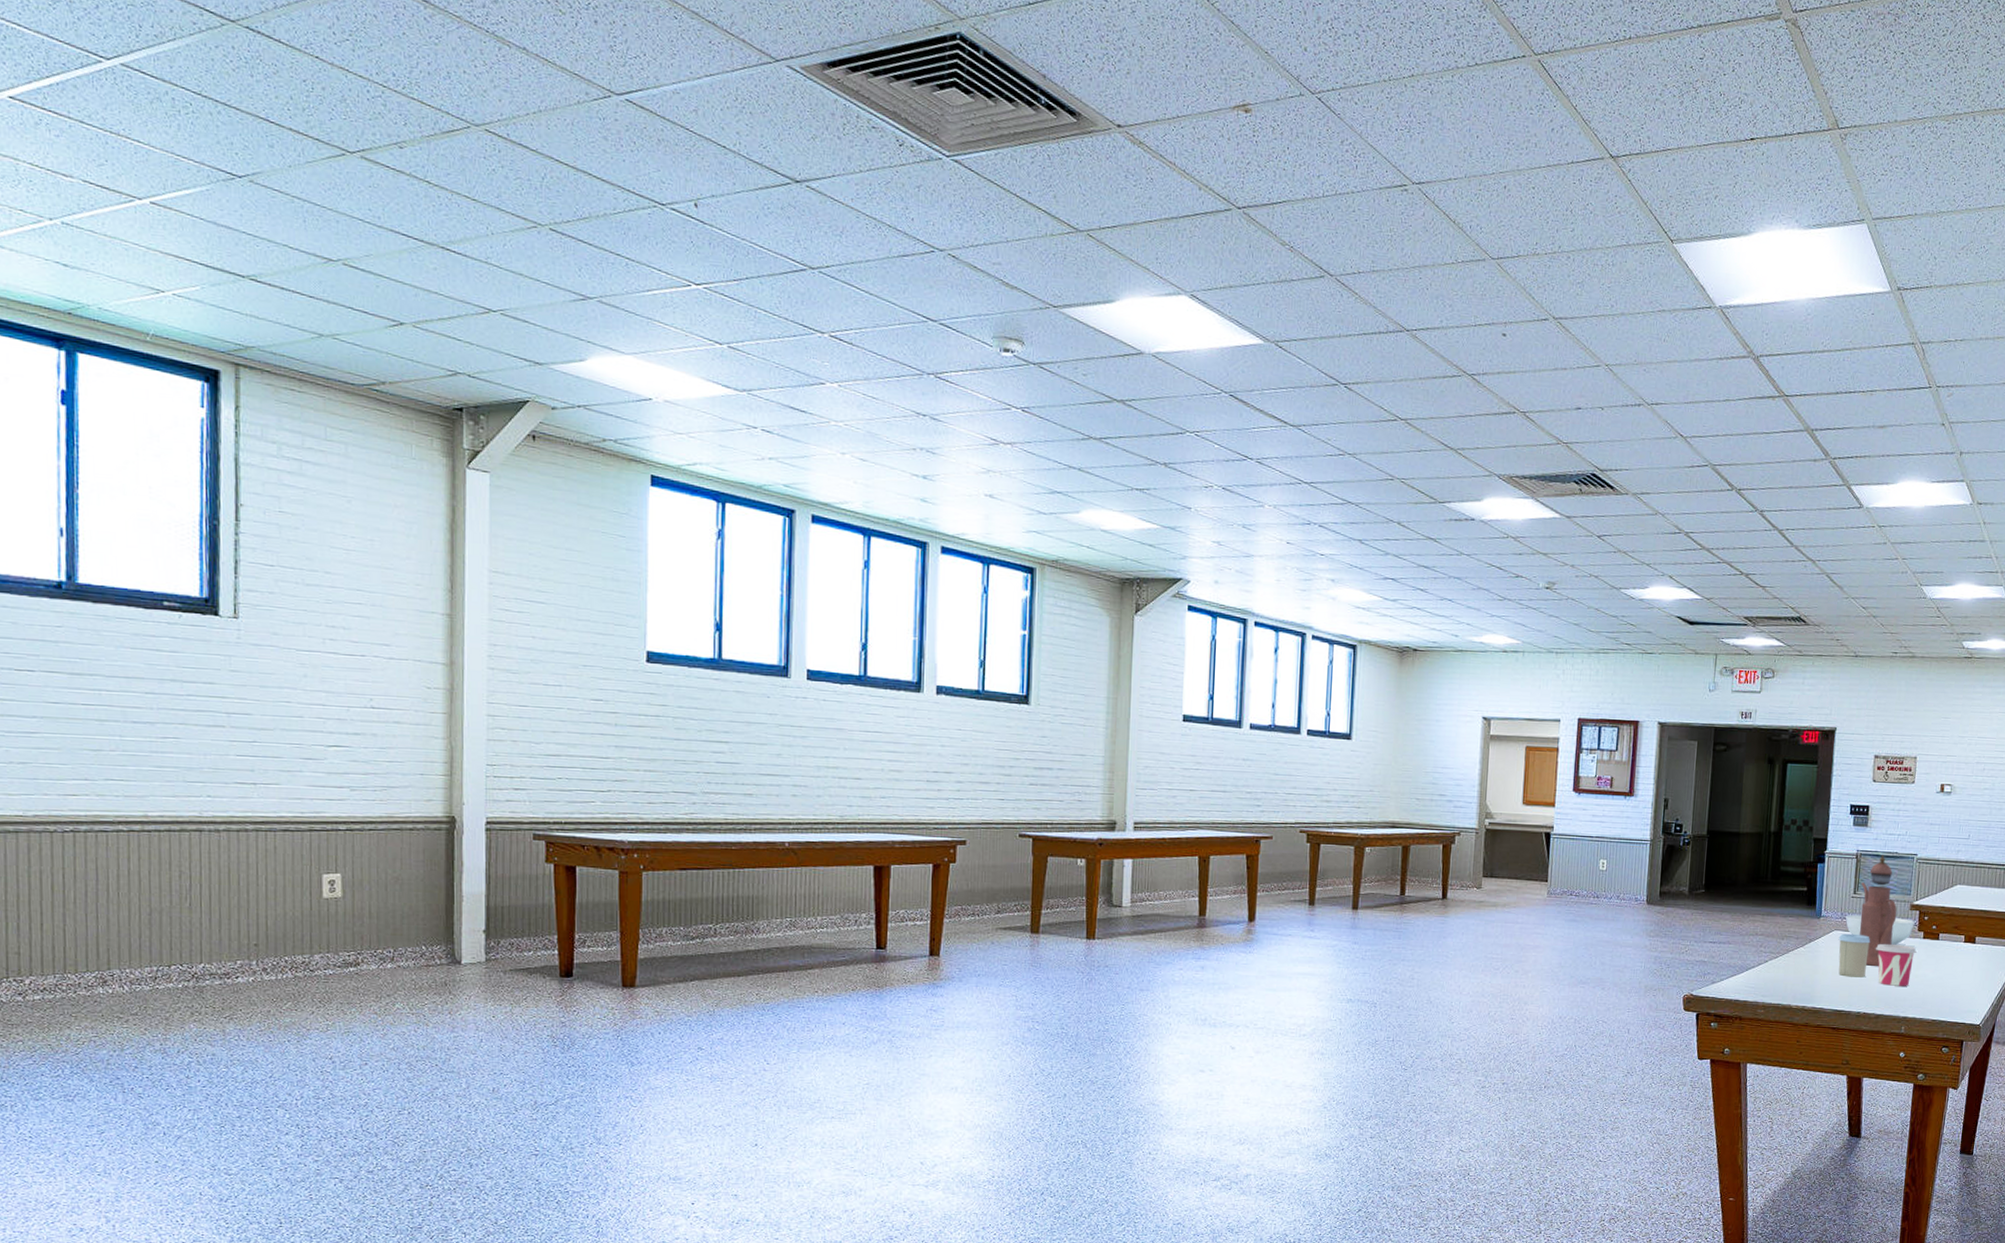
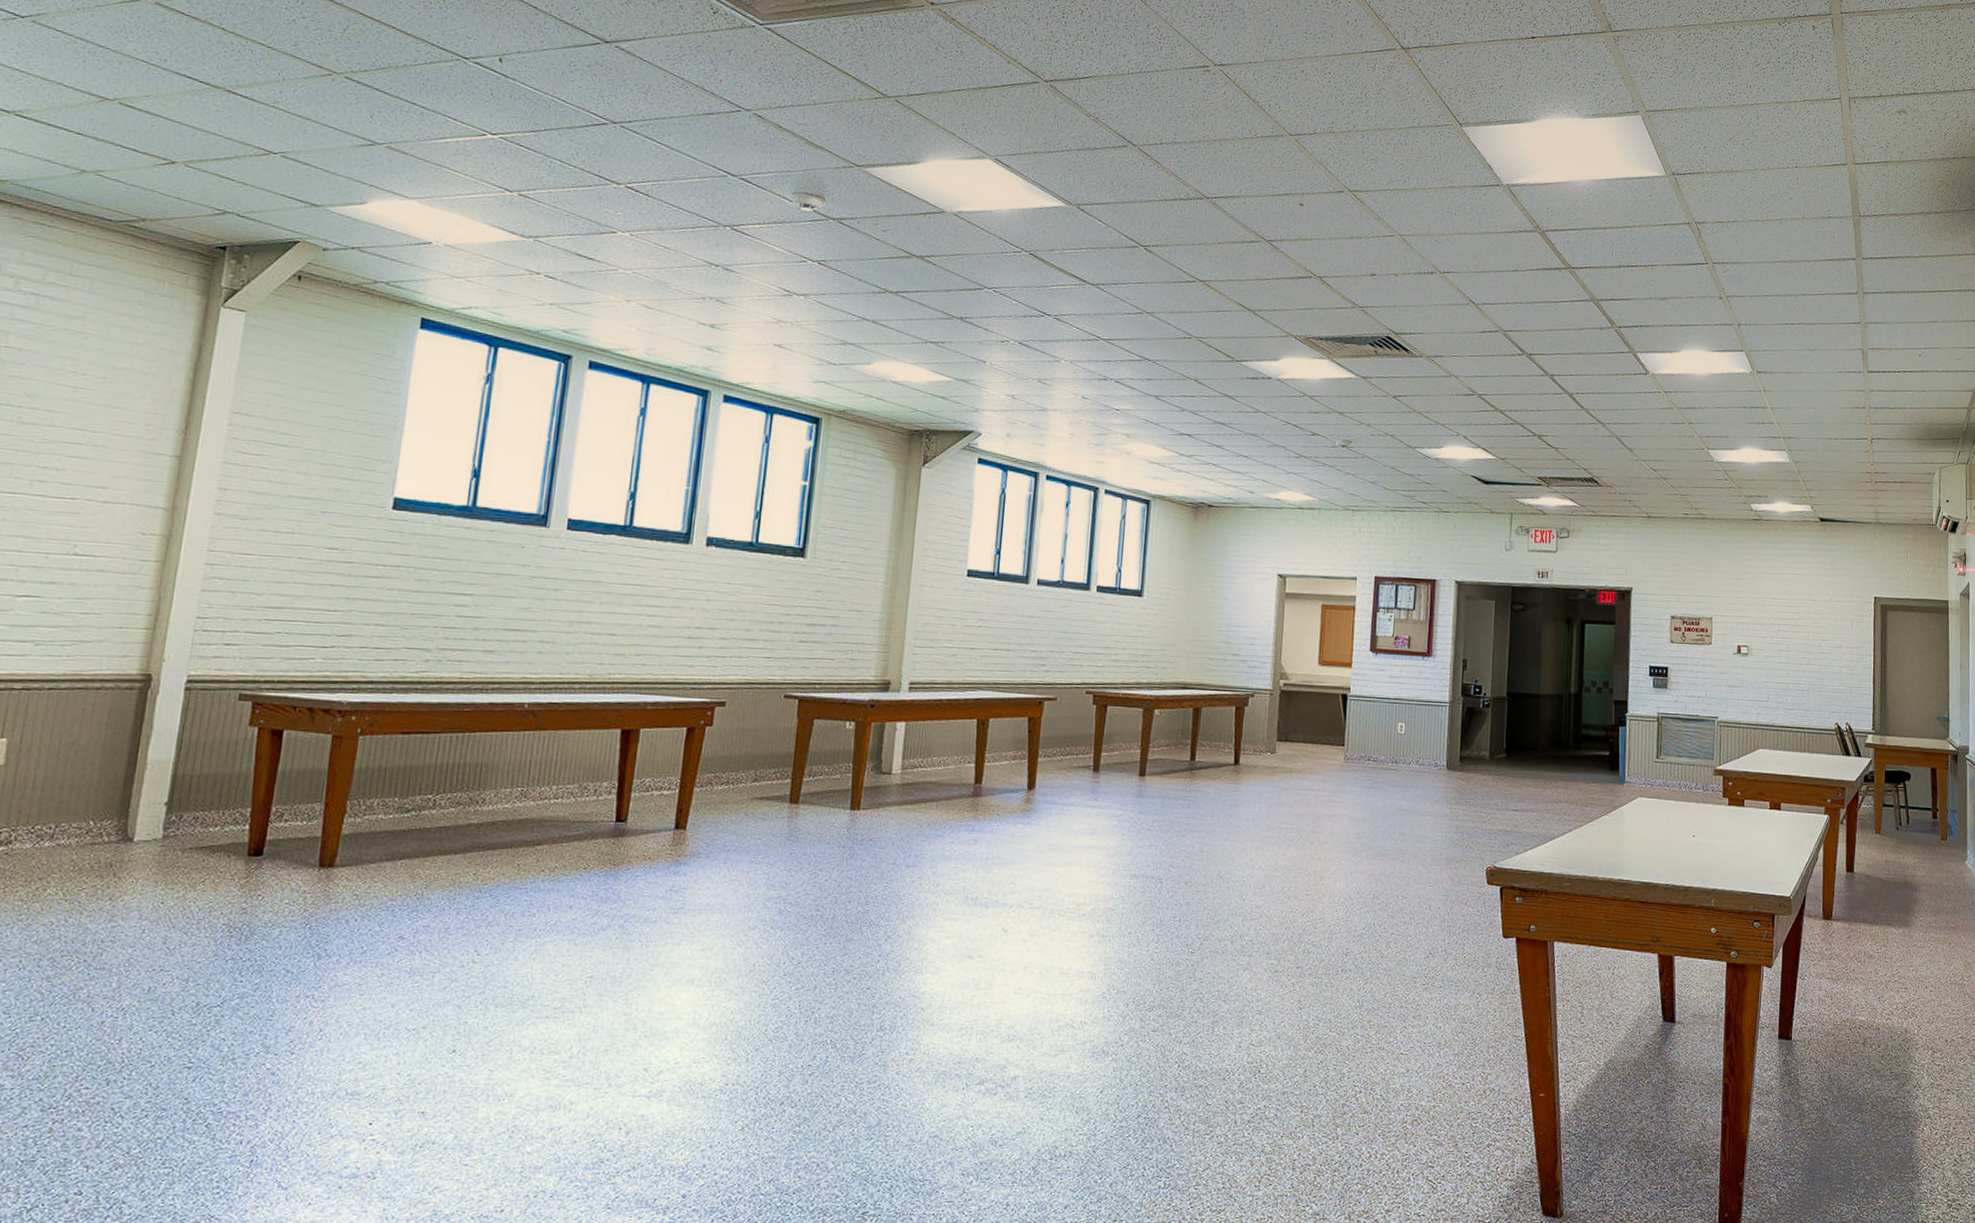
cup: present [1838,933,1871,978] -> none [1643,800,1676,847]
bowl: present [1845,915,1915,945] -> none [1649,780,1719,812]
coffeepot: present [1859,855,1897,966] -> none [1663,718,1701,835]
cup: present [1875,943,1917,986] -> none [1680,810,1723,856]

